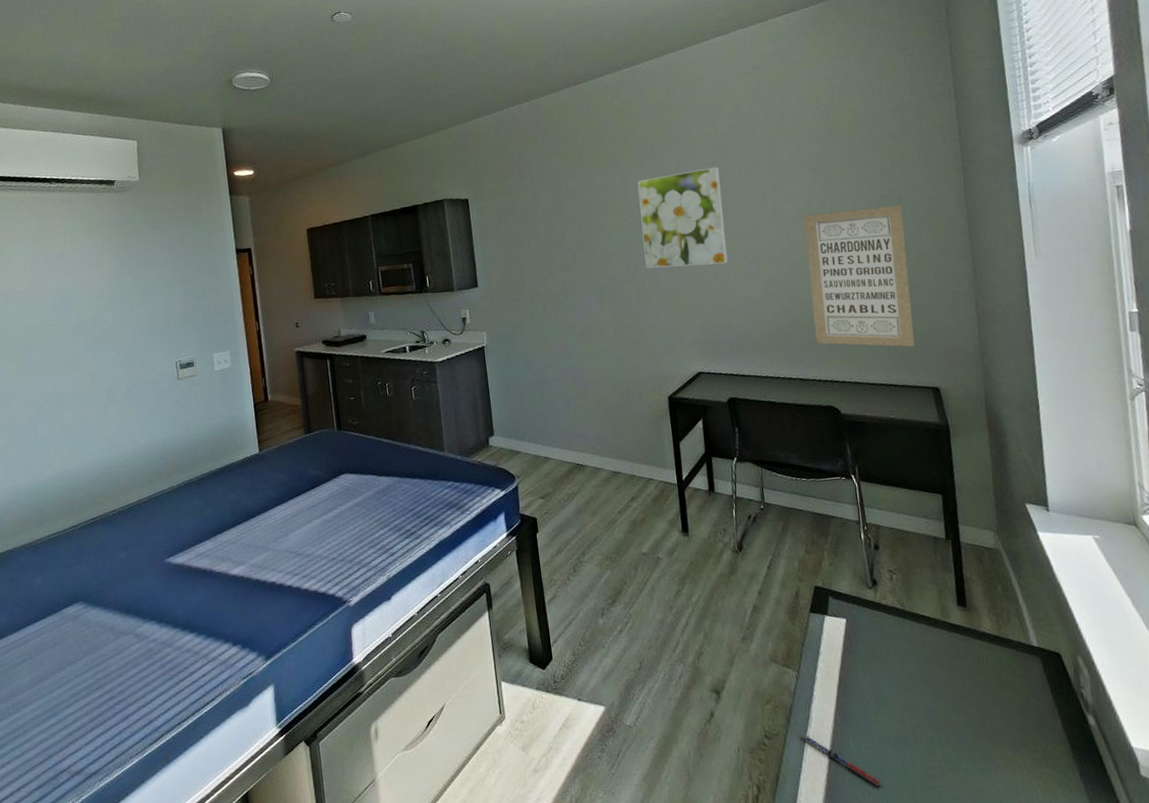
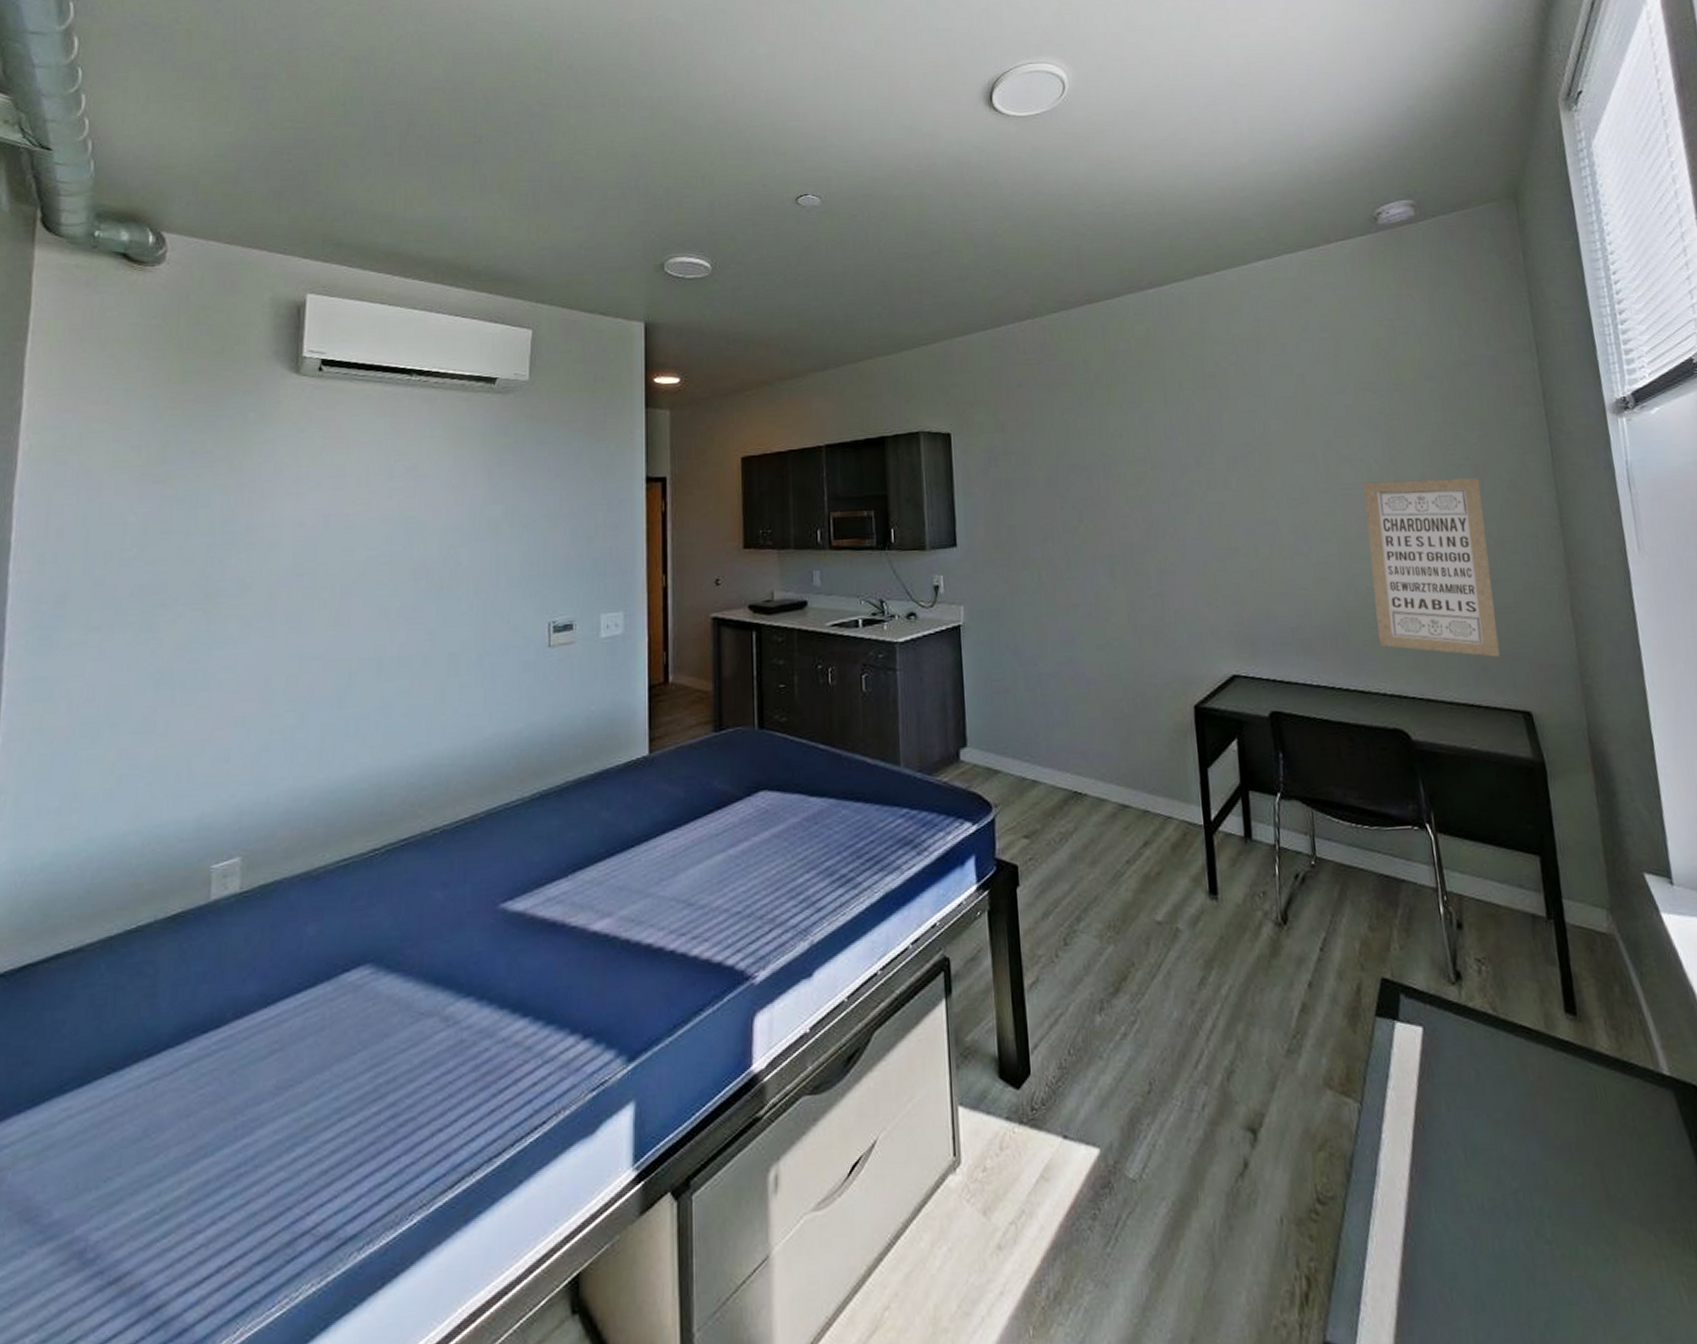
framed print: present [637,166,728,268] -> none [1161,415,1271,537]
pen: present [799,732,881,787] -> none [1363,1195,1474,1282]

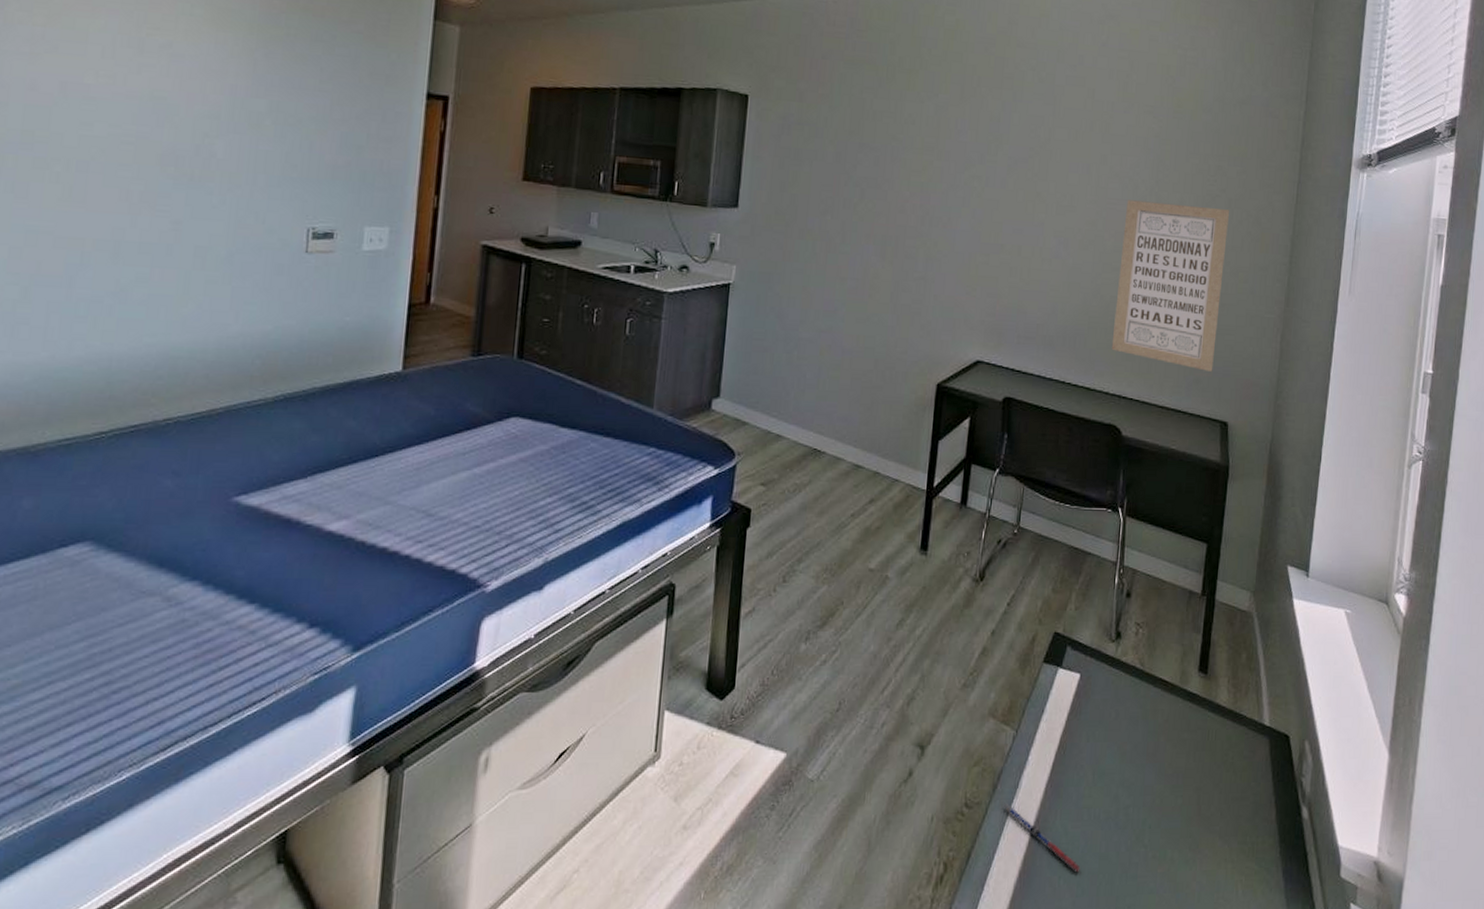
pen: none [1363,1195,1474,1282] -> present [1002,803,1081,873]

